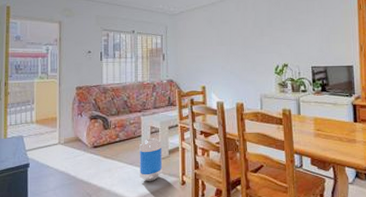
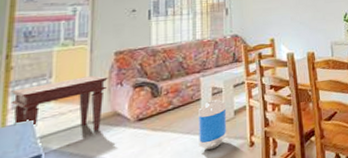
side table: none [9,105,72,152] -> present [10,75,108,132]

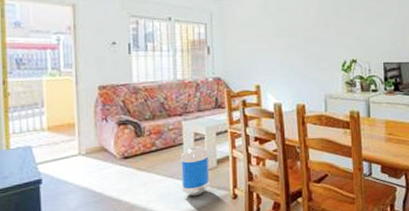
side table: present [10,75,108,132] -> none [10,109,94,164]

